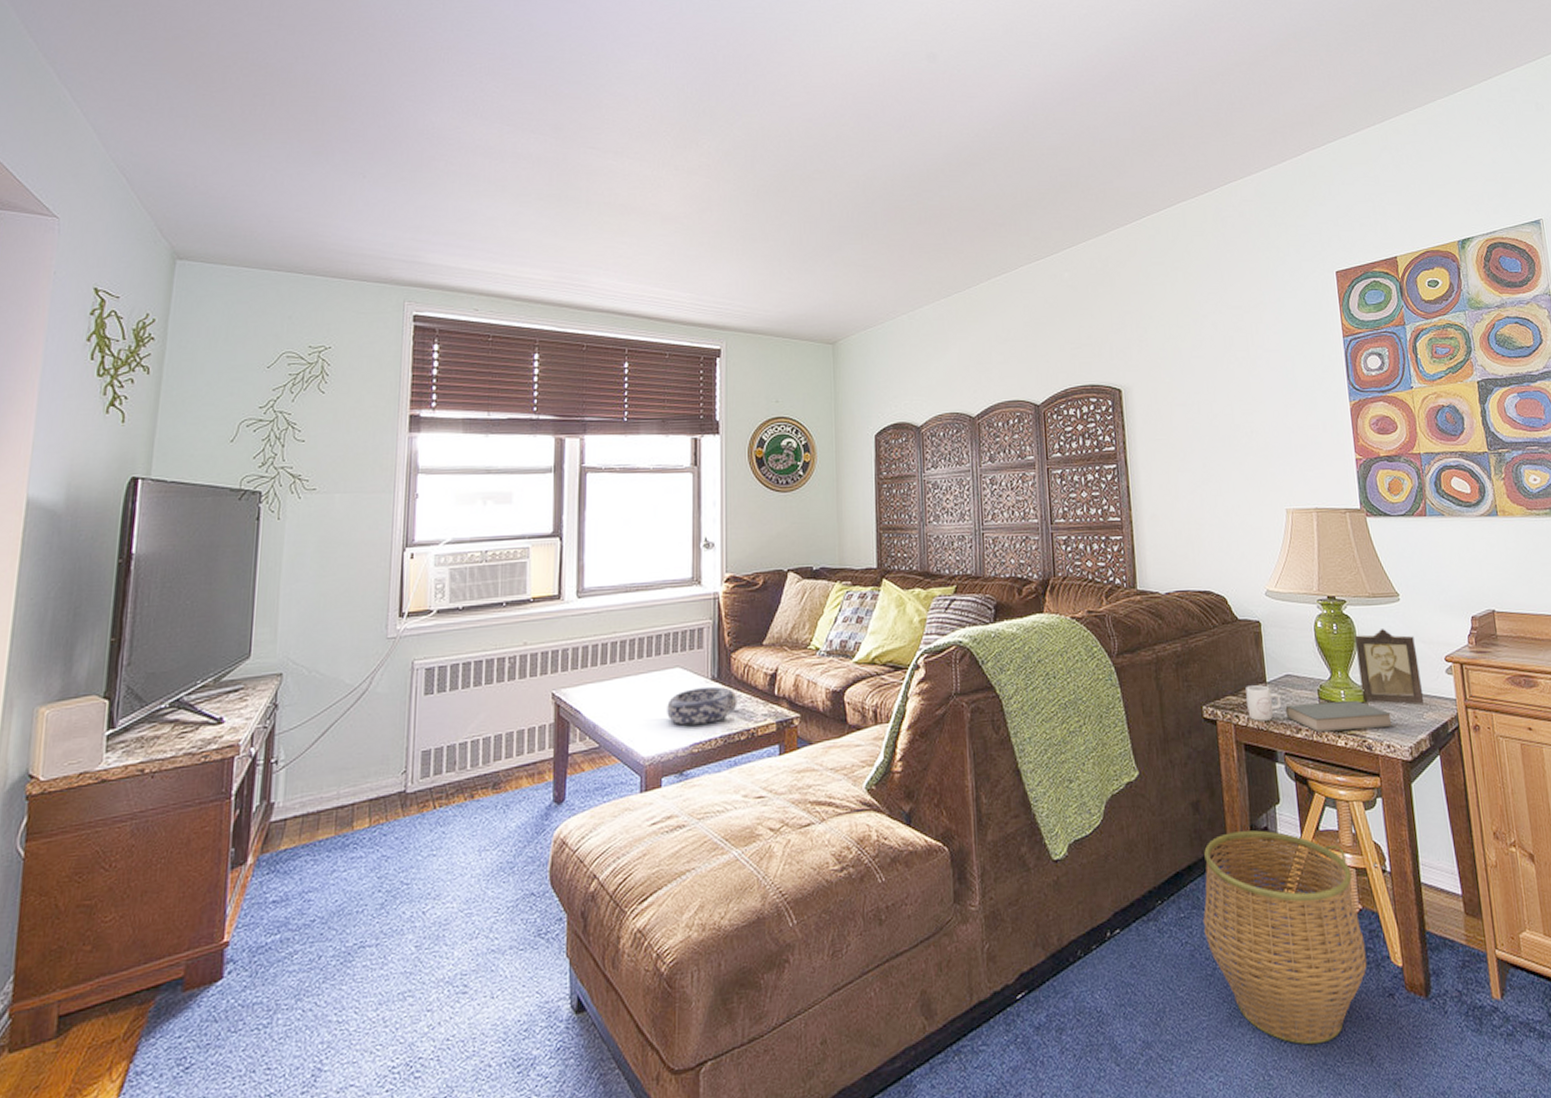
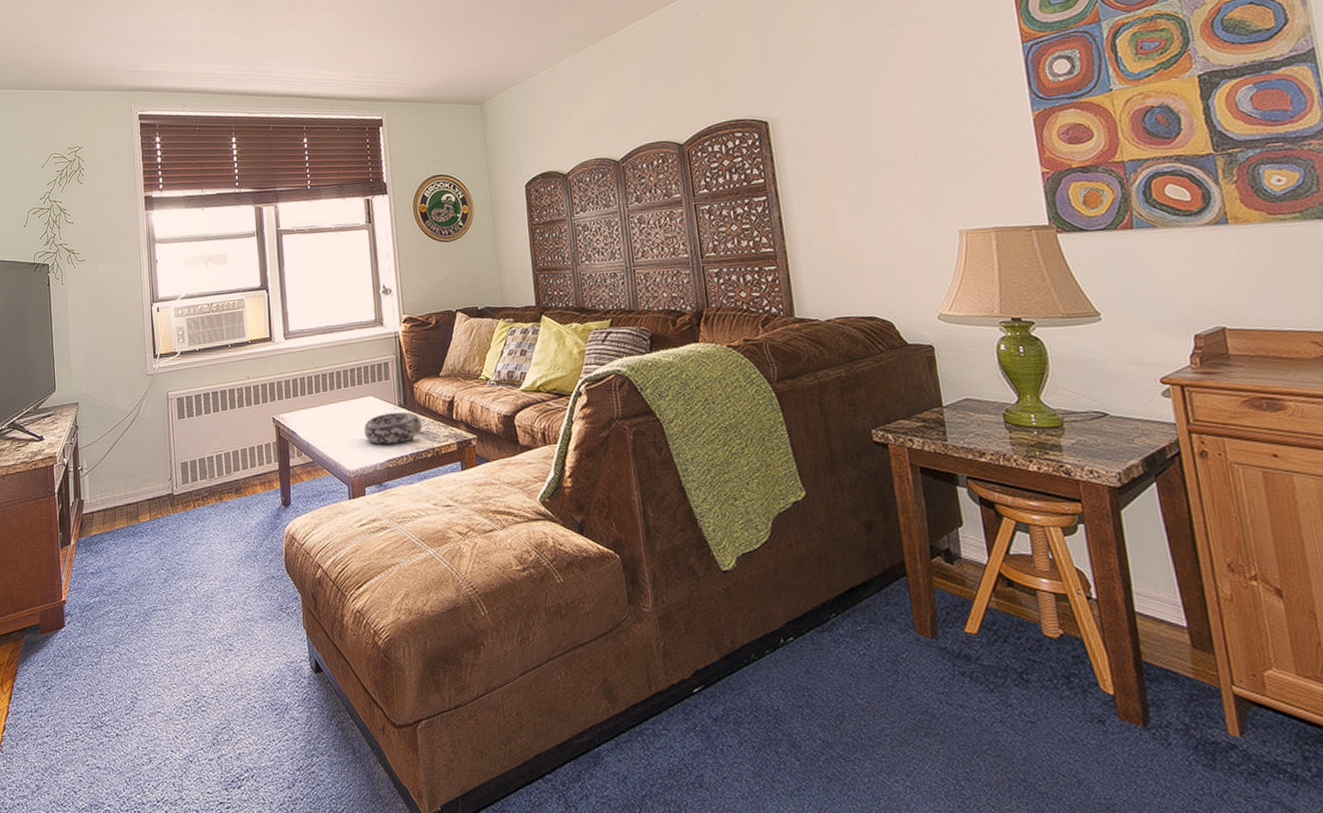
basket: present [1202,830,1367,1045] -> none [879,551,1071,762]
mug: present [1245,685,1282,721] -> none [919,409,962,445]
book: present [1285,701,1392,733] -> none [965,425,1095,457]
photo frame: present [1354,629,1425,705] -> none [1045,350,1136,429]

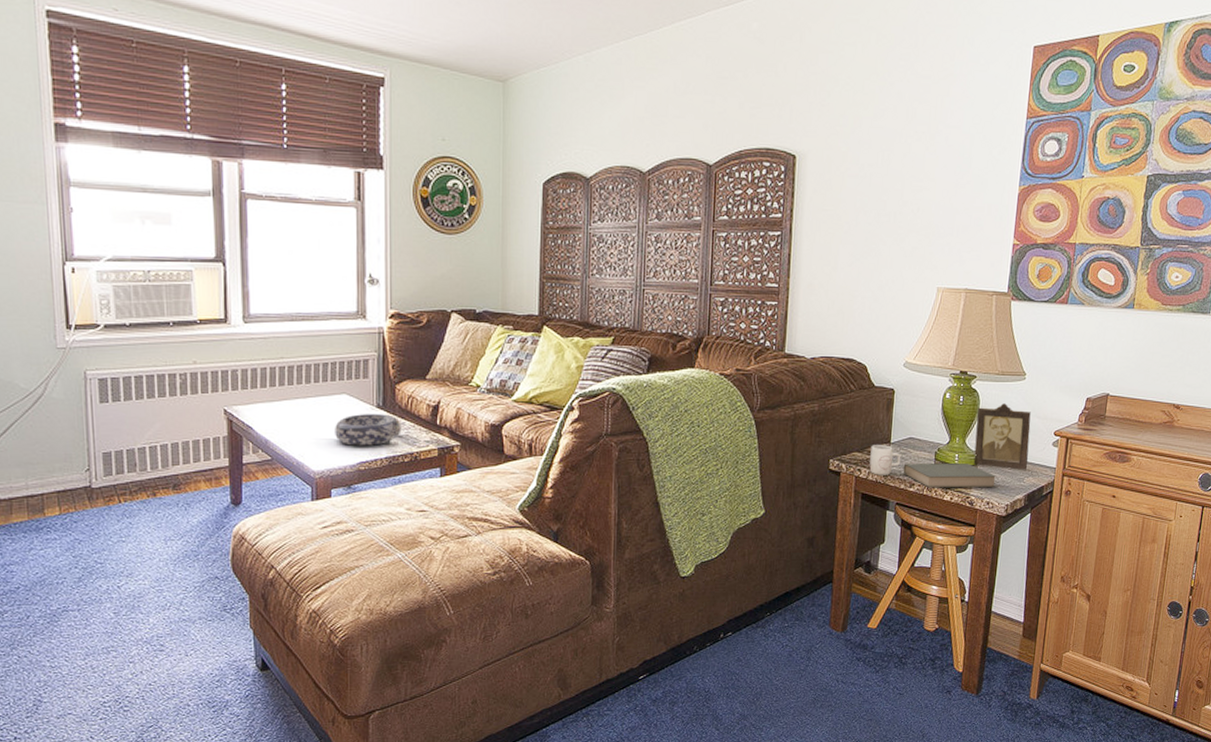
mug: none [919,409,962,445] -> present [869,445,901,475]
book: none [965,425,1095,457] -> present [903,463,996,488]
photo frame: none [1045,350,1136,429] -> present [973,403,1031,470]

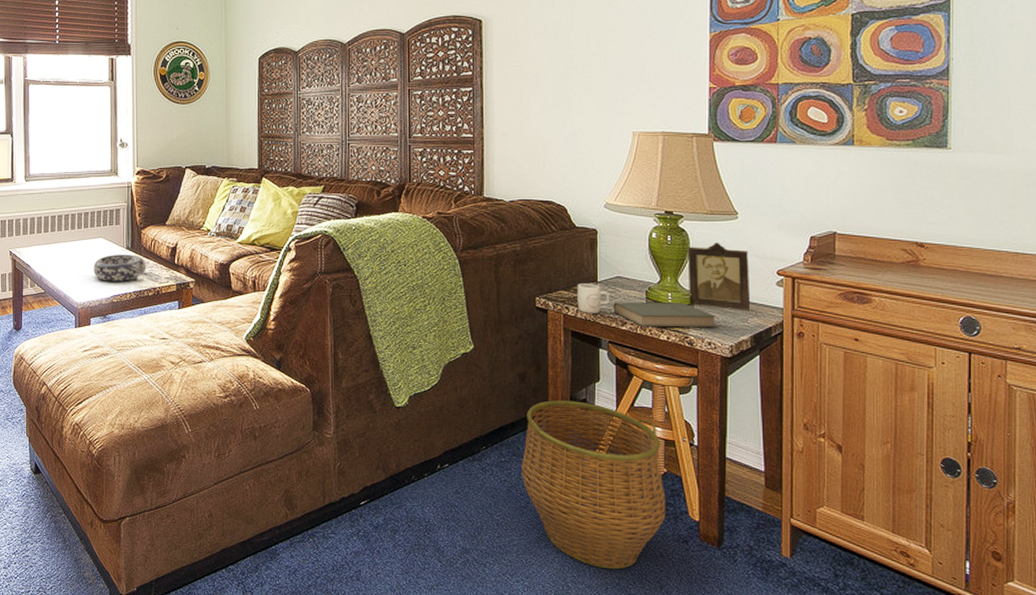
basket: none [803,563,936,723] -> present [520,400,666,570]

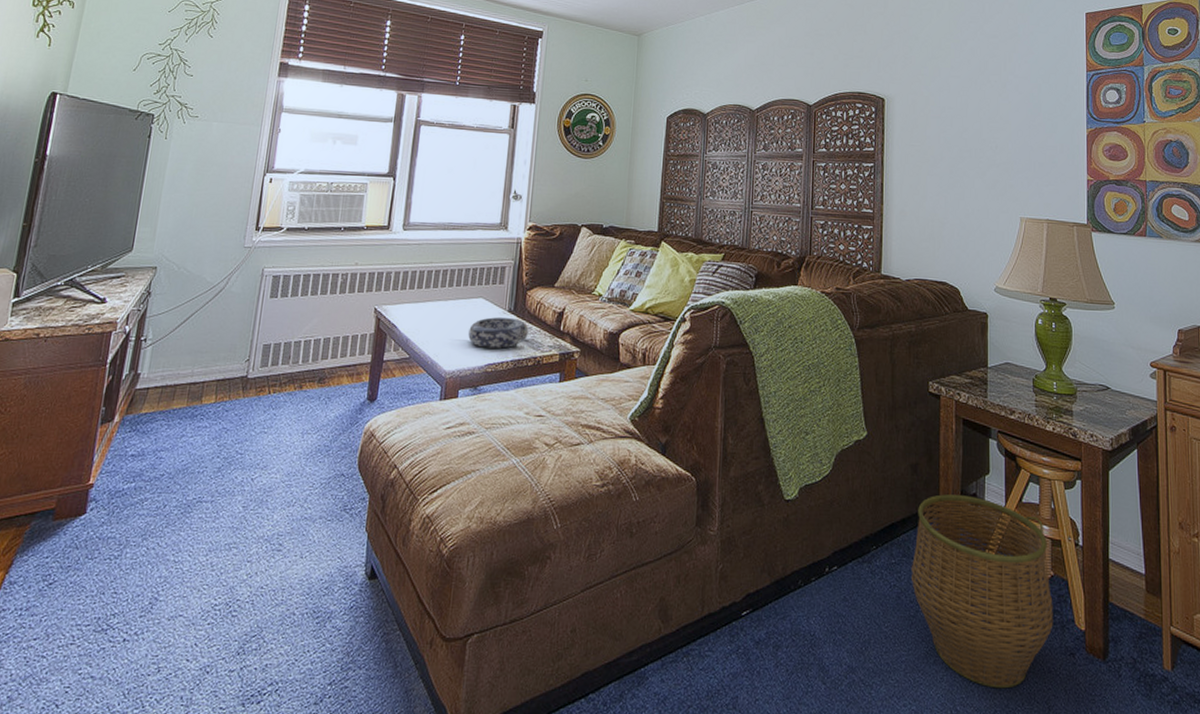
mug: present [577,284,610,314] -> none [969,369,1000,401]
book: present [613,302,716,328] -> none [1002,389,1097,420]
photo frame: present [687,243,751,310] -> none [1070,332,1128,402]

